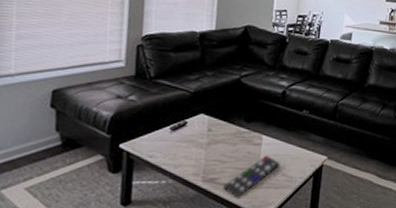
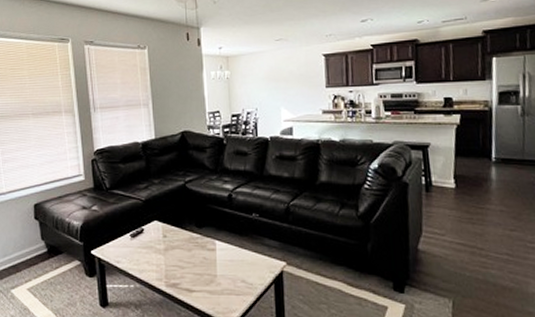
remote control: present [223,156,280,199] -> none [186,261,237,304]

